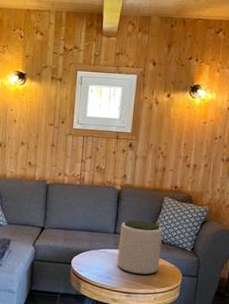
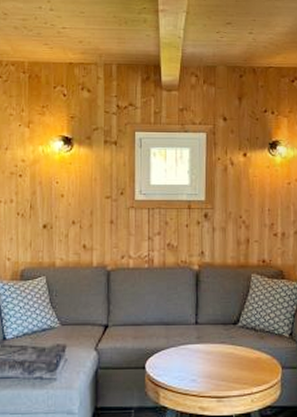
plant pot: present [117,220,163,275] -> none [202,306,254,373]

